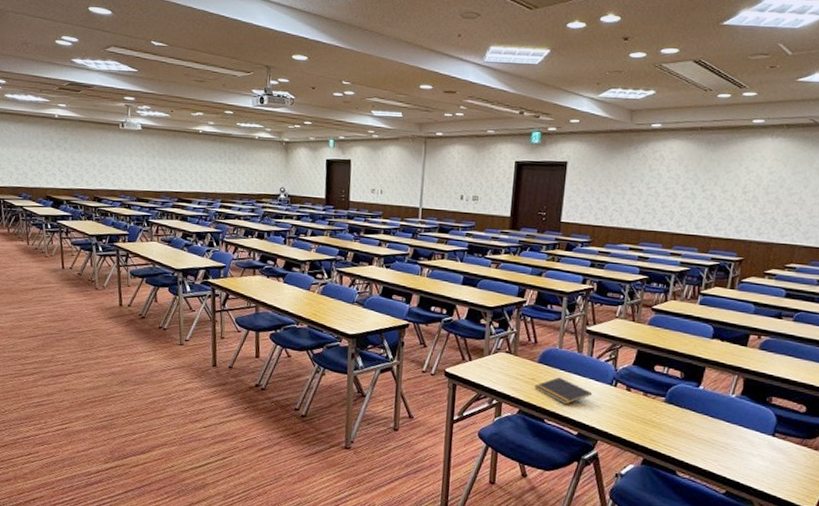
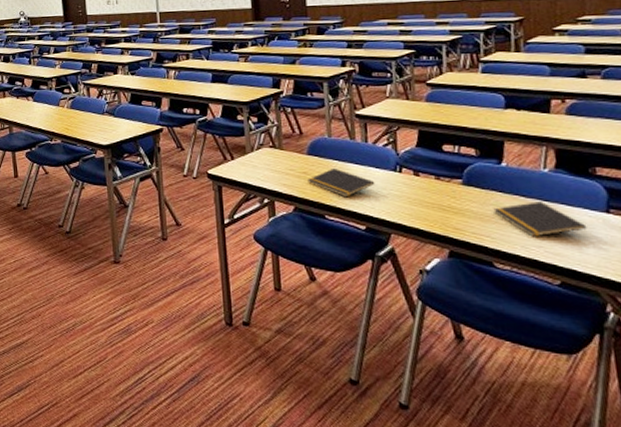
notepad: none [685,422,755,452] -> present [493,201,587,237]

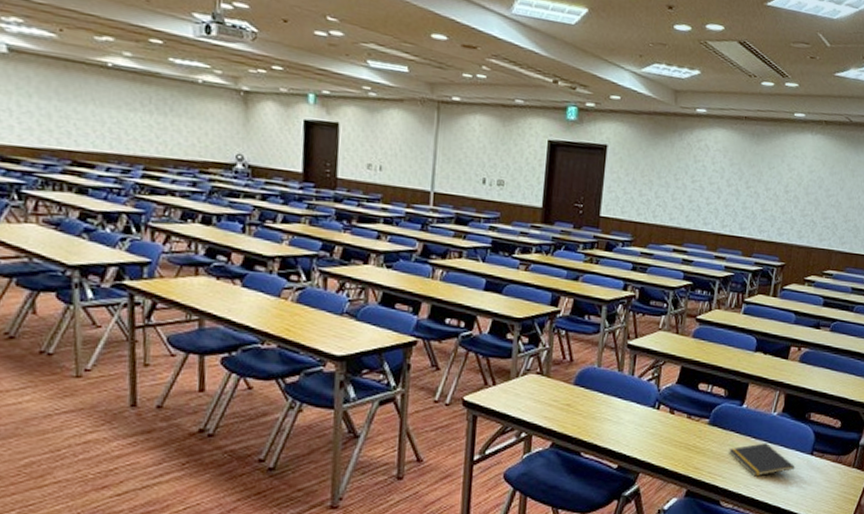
notepad: present [308,167,375,198] -> none [570,401,634,434]

